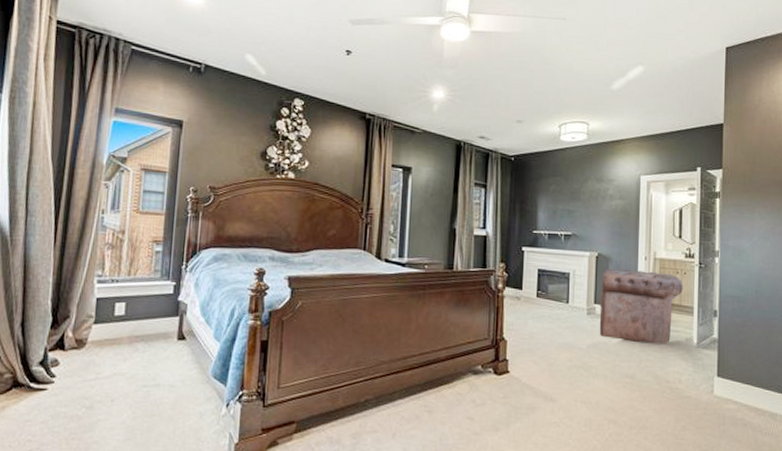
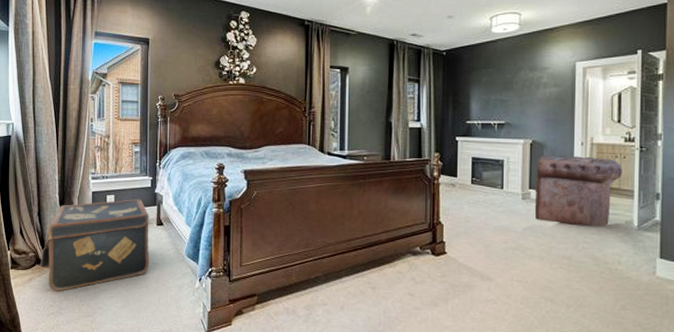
suitcase: none [18,307,169,422] -> present [40,198,149,291]

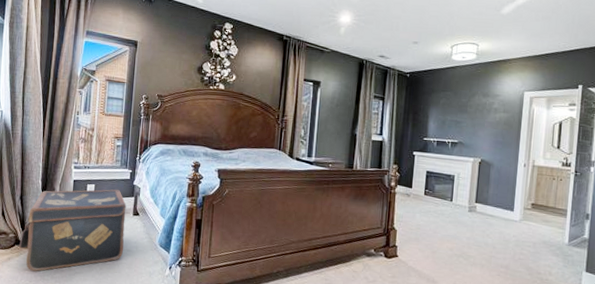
armchair: present [534,154,622,227] -> none [478,172,559,241]

